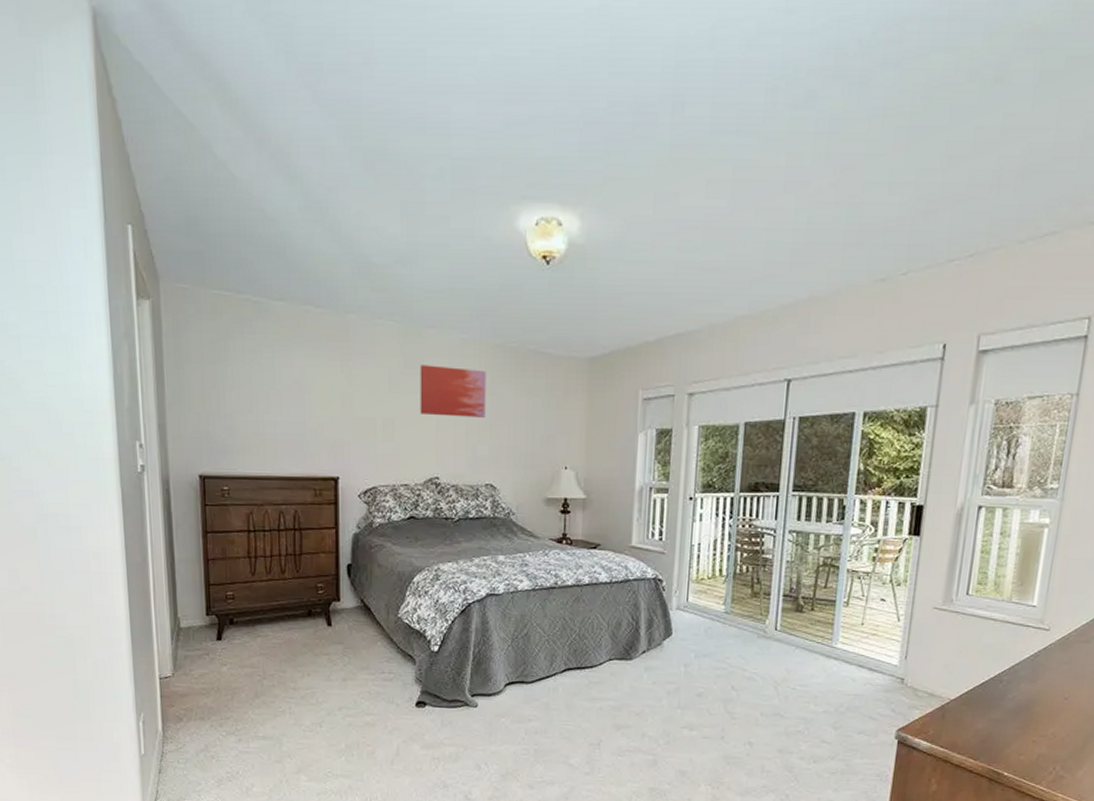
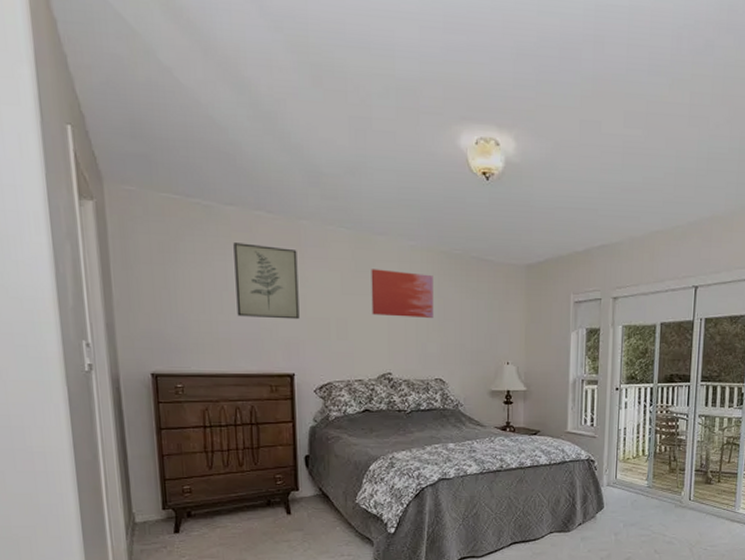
wall art: none [281,340,346,420] -> present [233,243,300,320]

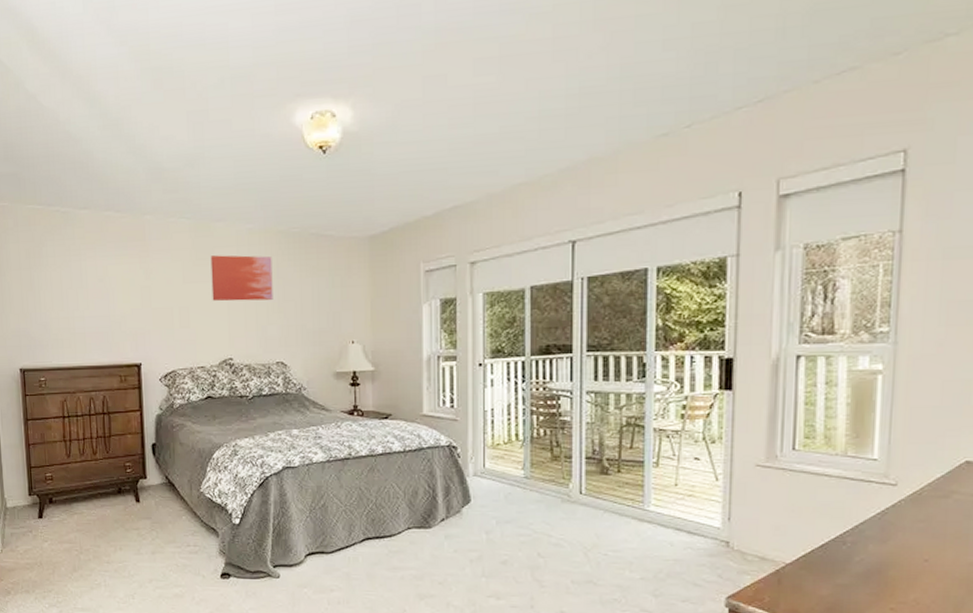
wall art: present [233,243,300,320] -> none [87,242,145,312]

